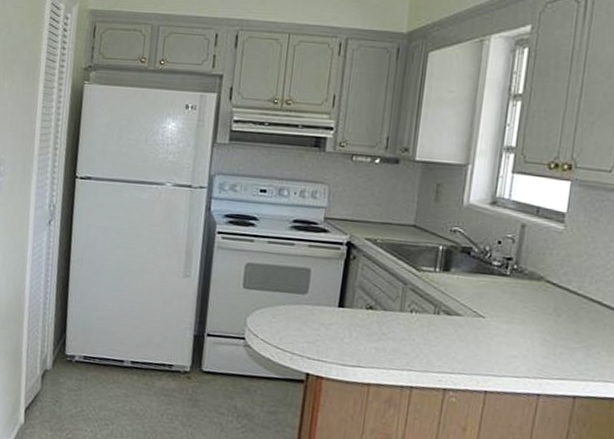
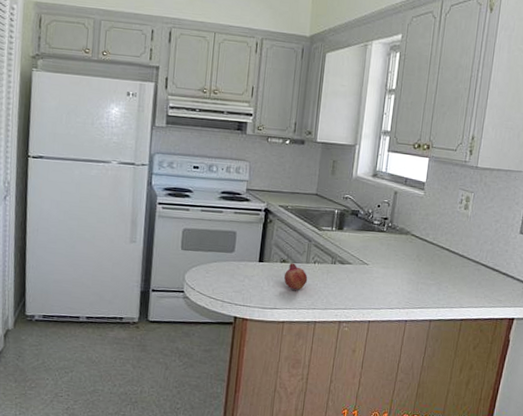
fruit: none [371,310,402,346] -> present [284,263,308,290]

